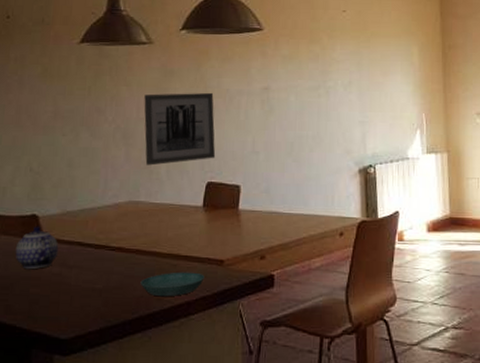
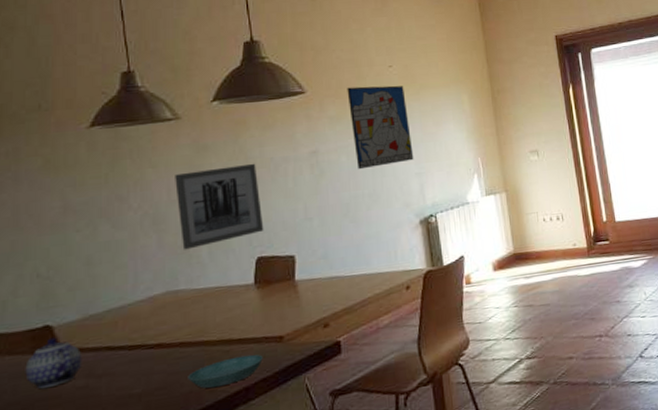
wall art: none [301,28,359,111] -> present [347,85,414,170]

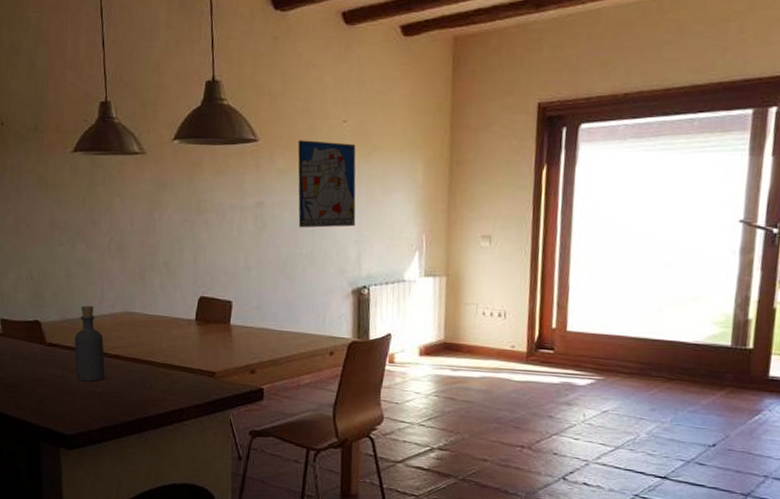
teapot: present [25,337,82,389] -> none [21,331,61,371]
bottle: none [101,293,145,387] -> present [74,306,105,382]
wall art: present [175,163,264,250] -> none [137,206,208,278]
saucer: present [188,354,263,389] -> none [136,380,197,403]

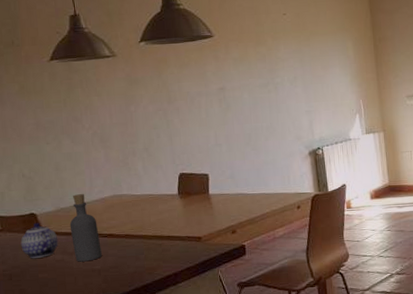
teapot: none [21,331,61,371] -> present [20,222,59,259]
wall art: present [297,140,356,228] -> none [247,32,304,106]

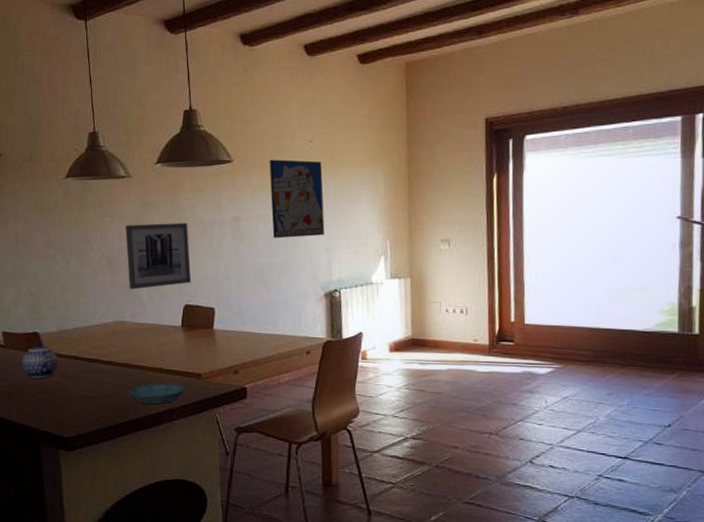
bottle: present [69,194,102,262] -> none [70,317,99,387]
wall art: none [115,96,184,164] -> present [125,222,192,290]
saucer: none [132,249,187,271] -> present [129,383,185,405]
wall art: none [247,32,304,106] -> present [269,159,325,239]

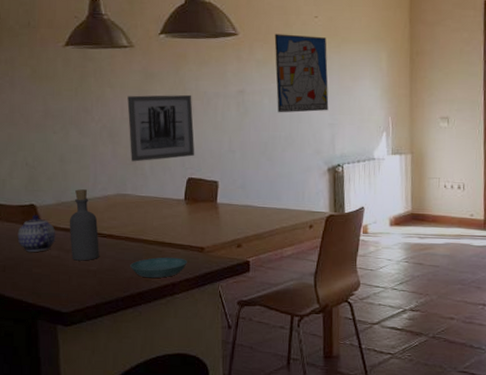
bottle: none [70,317,99,387] -> present [69,189,99,261]

